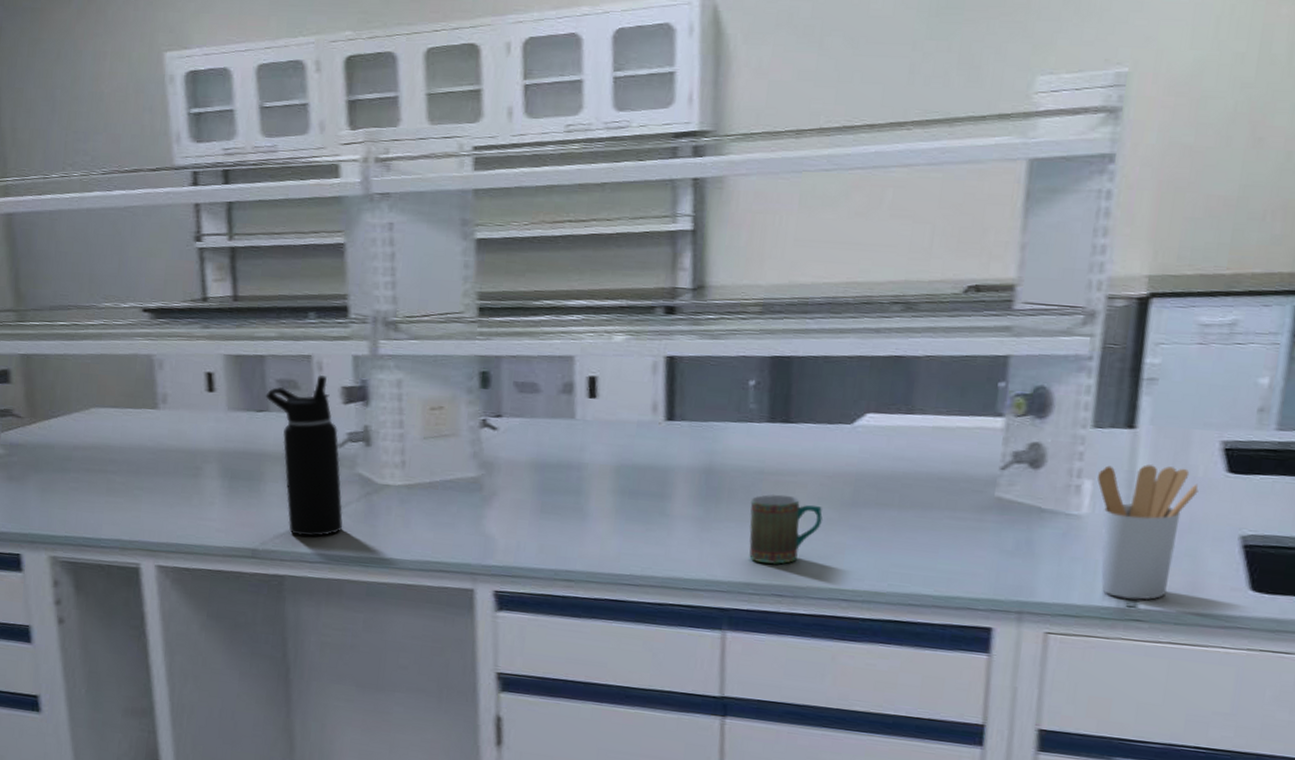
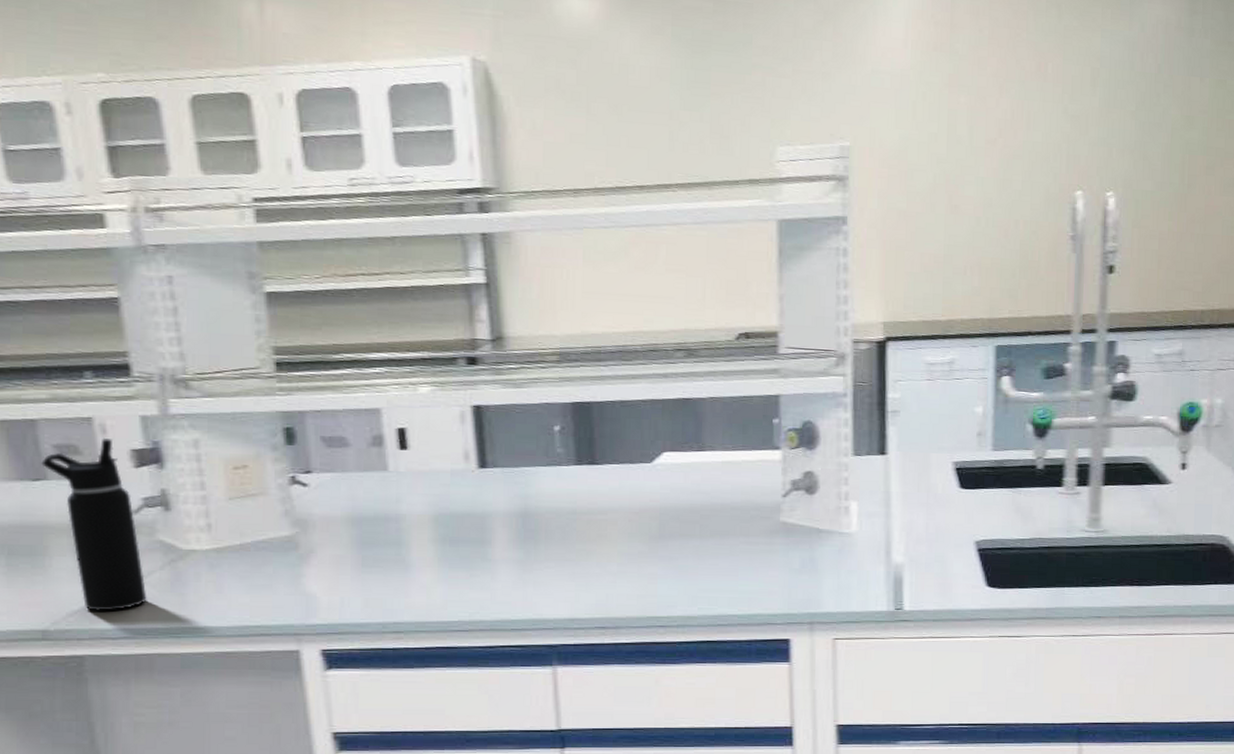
mug: present [749,494,823,564] -> none [567,532,634,598]
utensil holder: present [1097,464,1198,600] -> none [861,485,940,603]

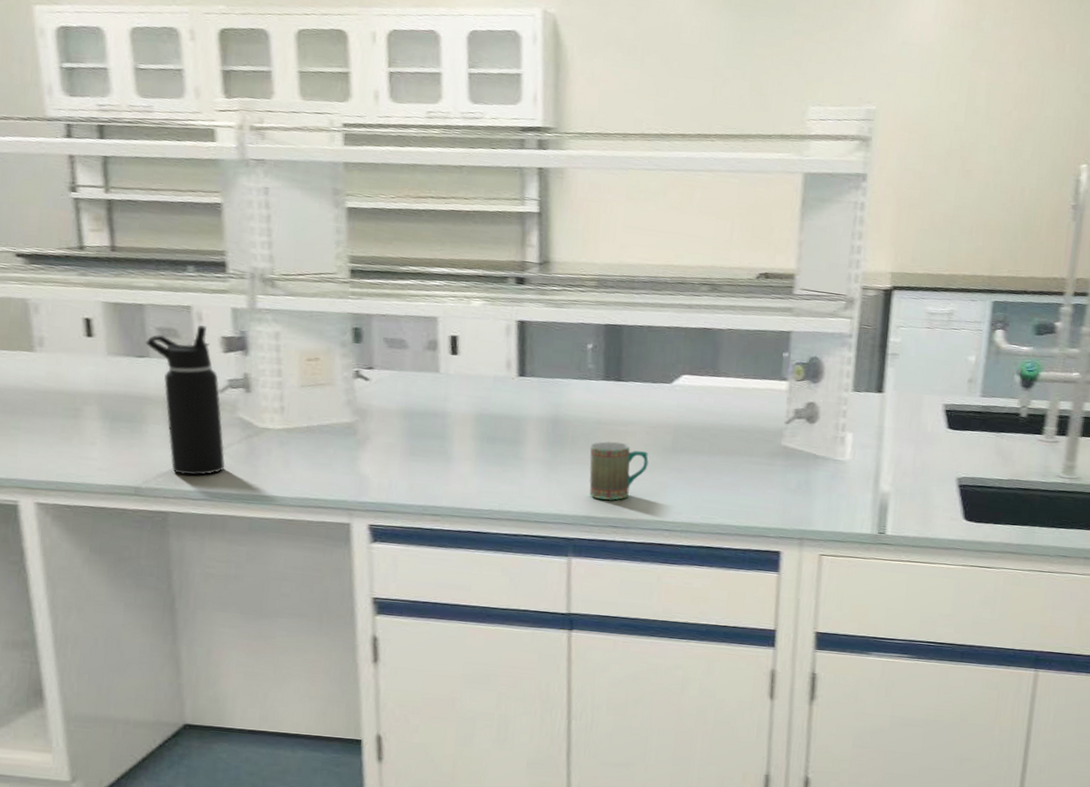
mug: none [567,532,634,598] -> present [589,441,649,500]

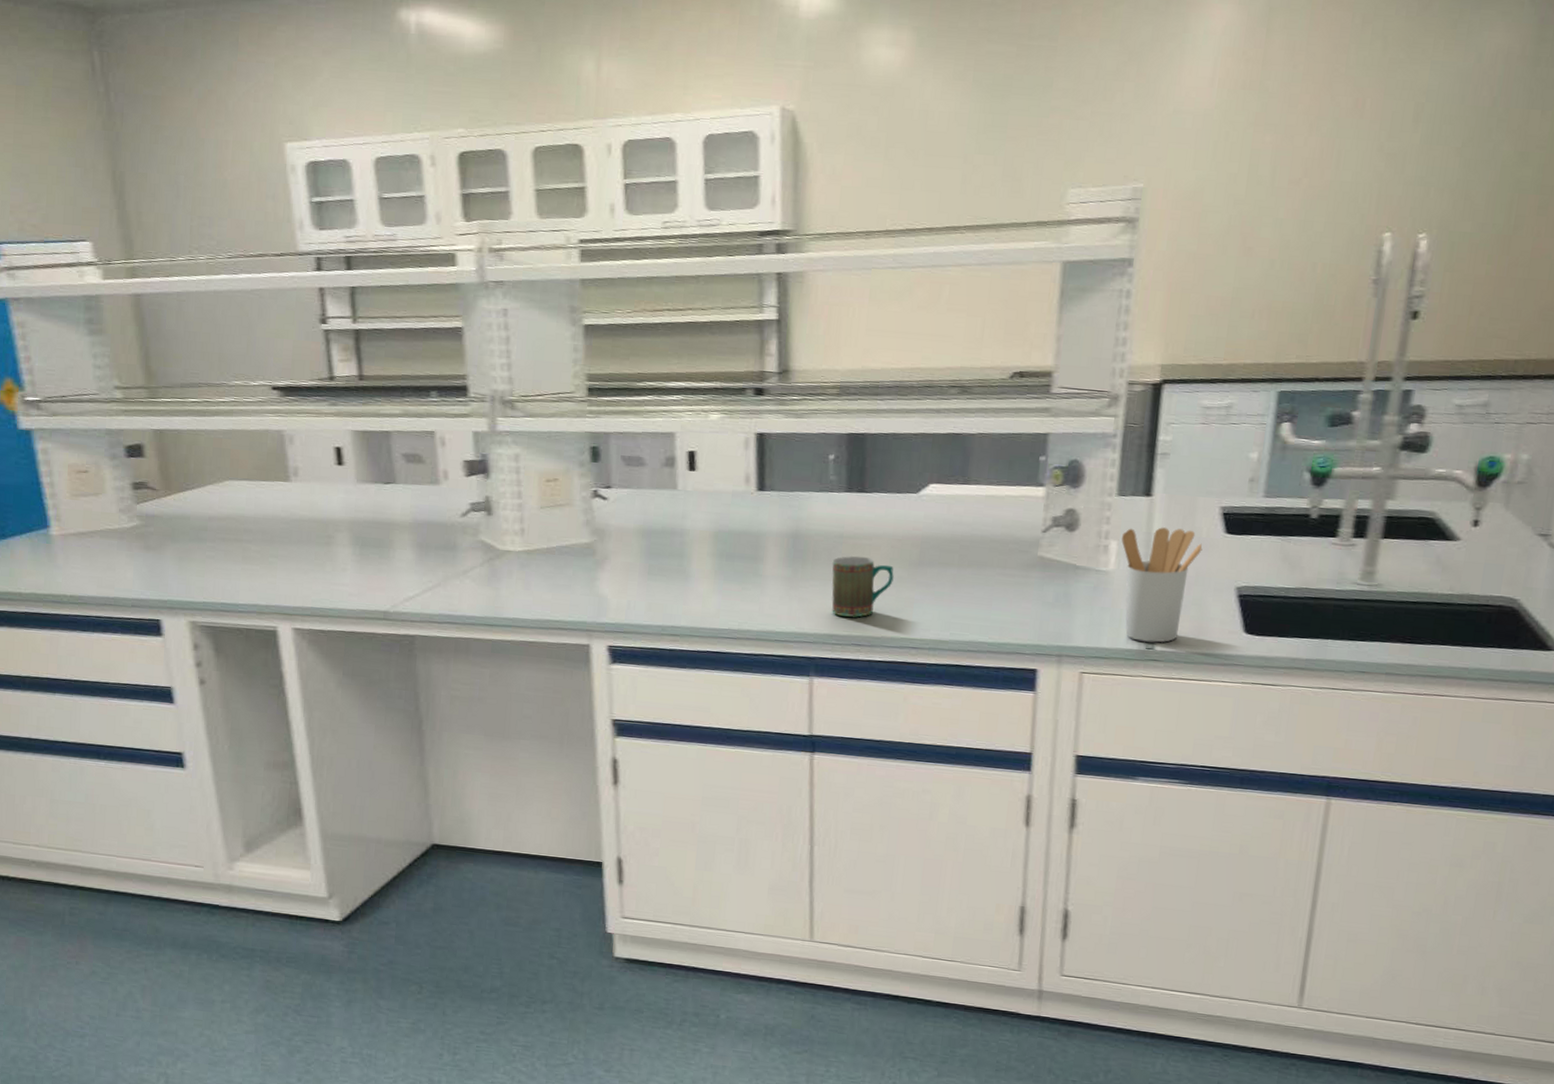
water bottle: present [145,324,225,476] -> none [392,449,468,599]
utensil holder: none [856,421,928,528] -> present [1121,527,1203,643]

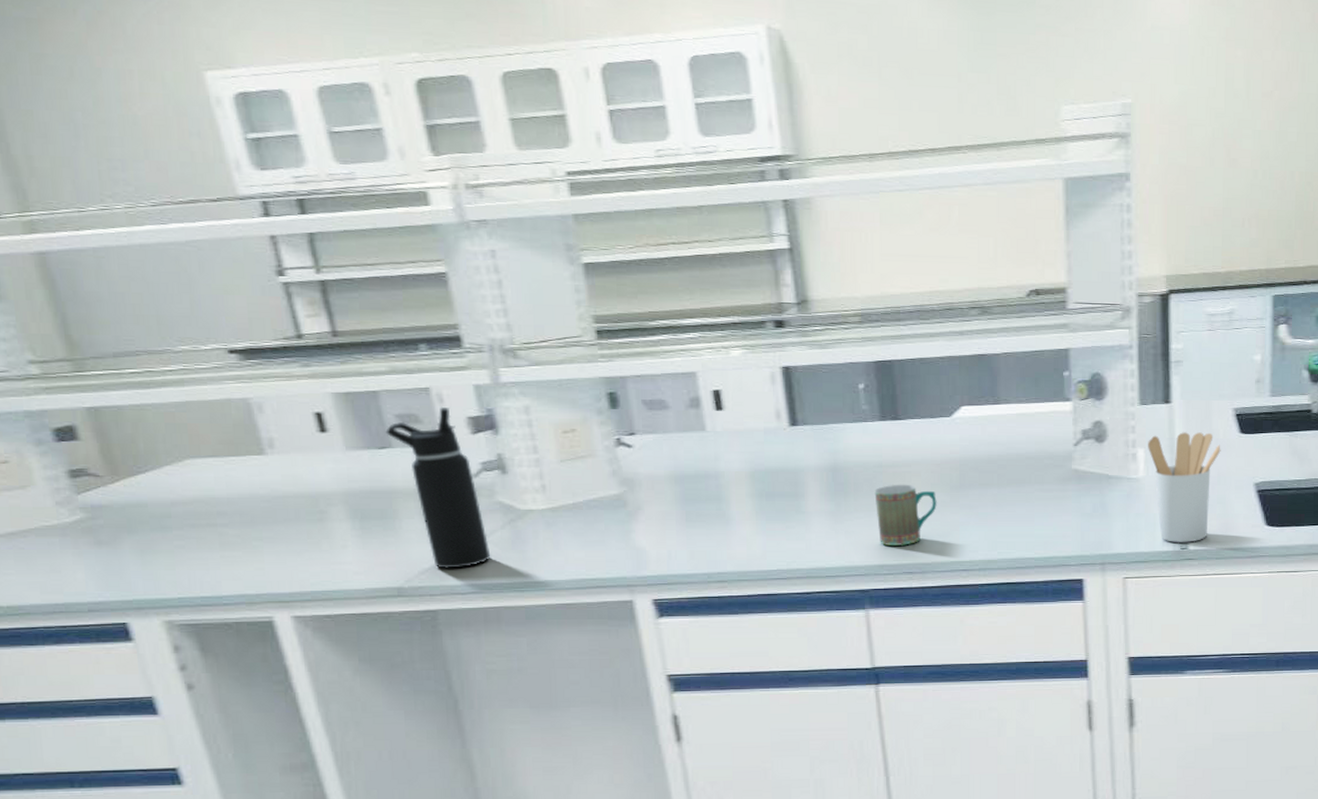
water bottle: none [392,449,468,599] -> present [385,406,491,569]

